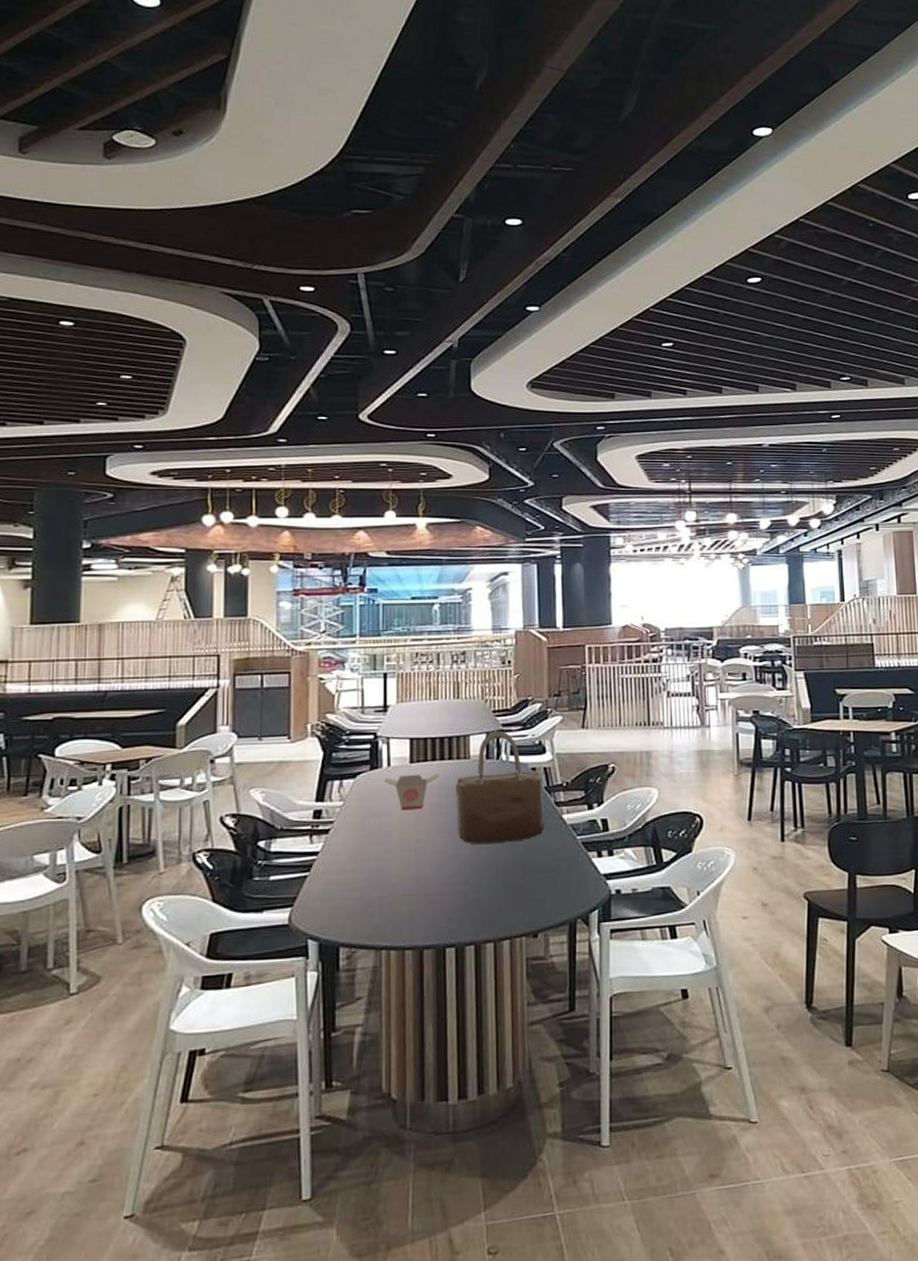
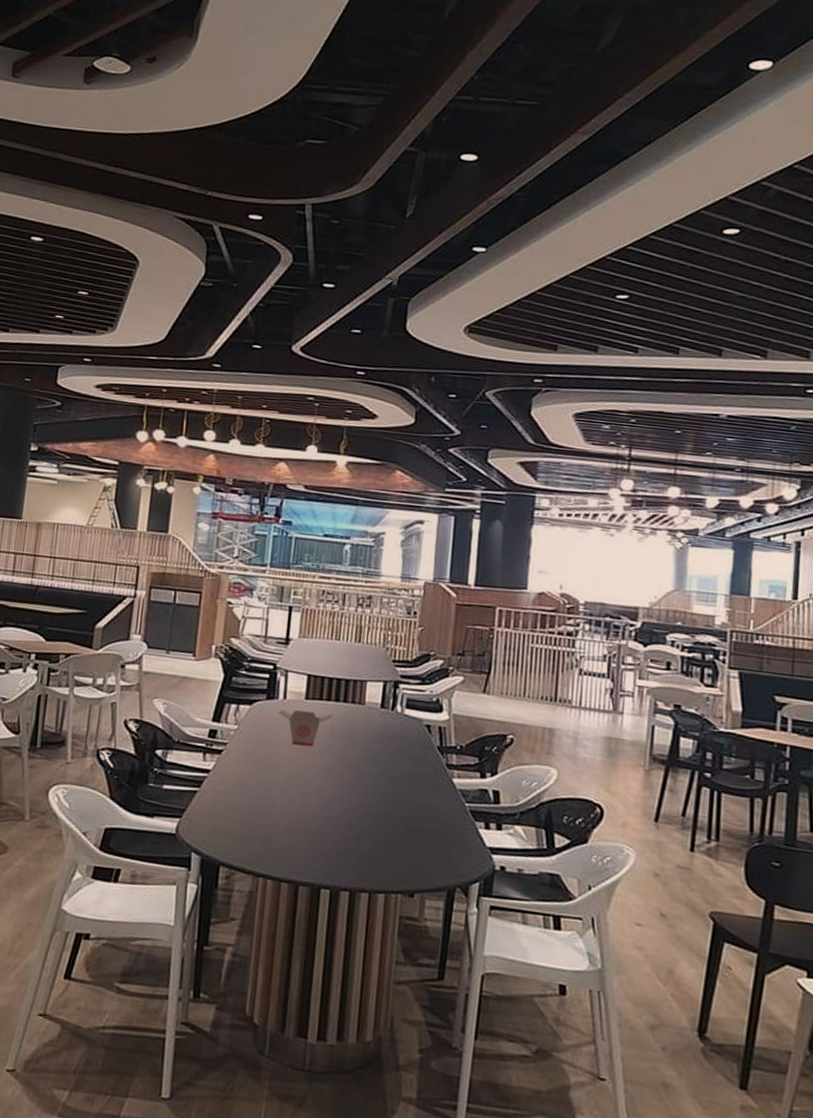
handbag: present [456,731,544,845] -> none [344,681,436,797]

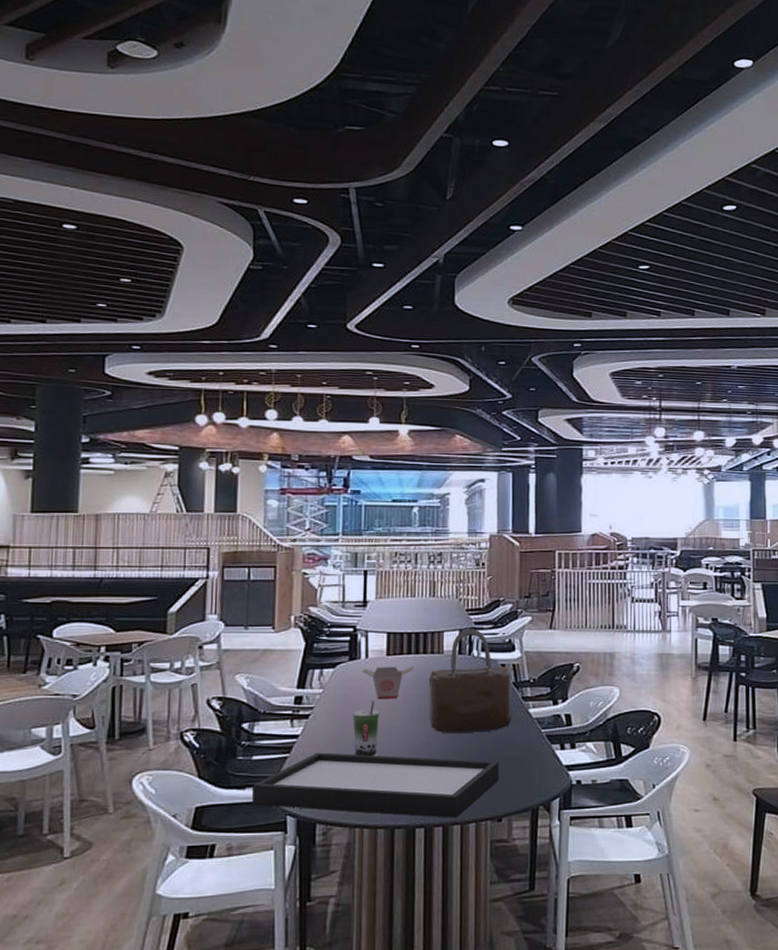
tray: none [159,791,416,885] -> present [251,752,500,818]
beverage cup: none [264,745,294,805] -> present [351,701,380,757]
handbag: none [344,681,436,797] -> present [429,629,512,734]

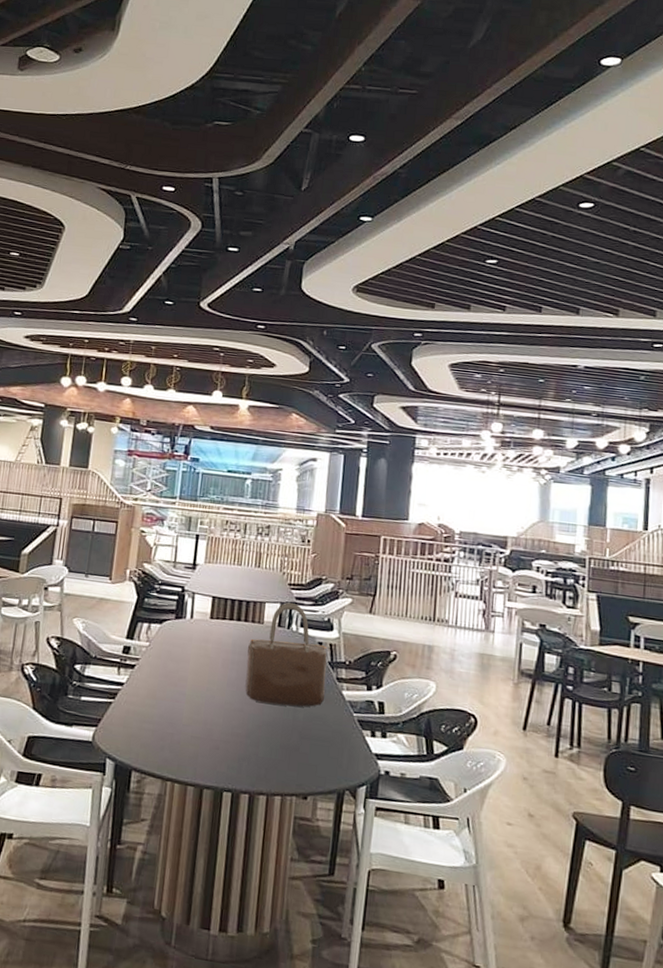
tray: present [251,752,500,818] -> none [77,702,309,788]
beverage cup: present [351,701,380,757] -> none [173,660,200,715]
takeout container: present [362,666,415,700] -> none [186,628,235,661]

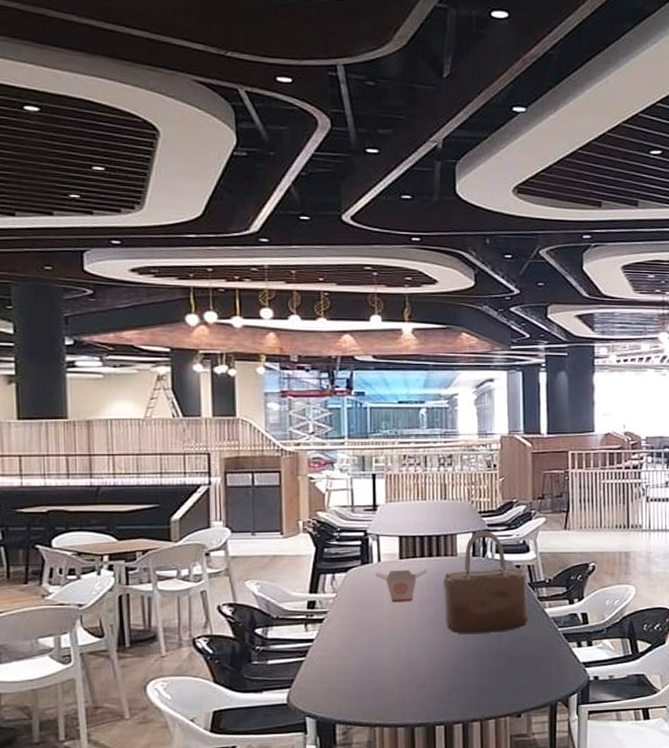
takeout container: none [186,628,235,661] -> present [375,569,428,603]

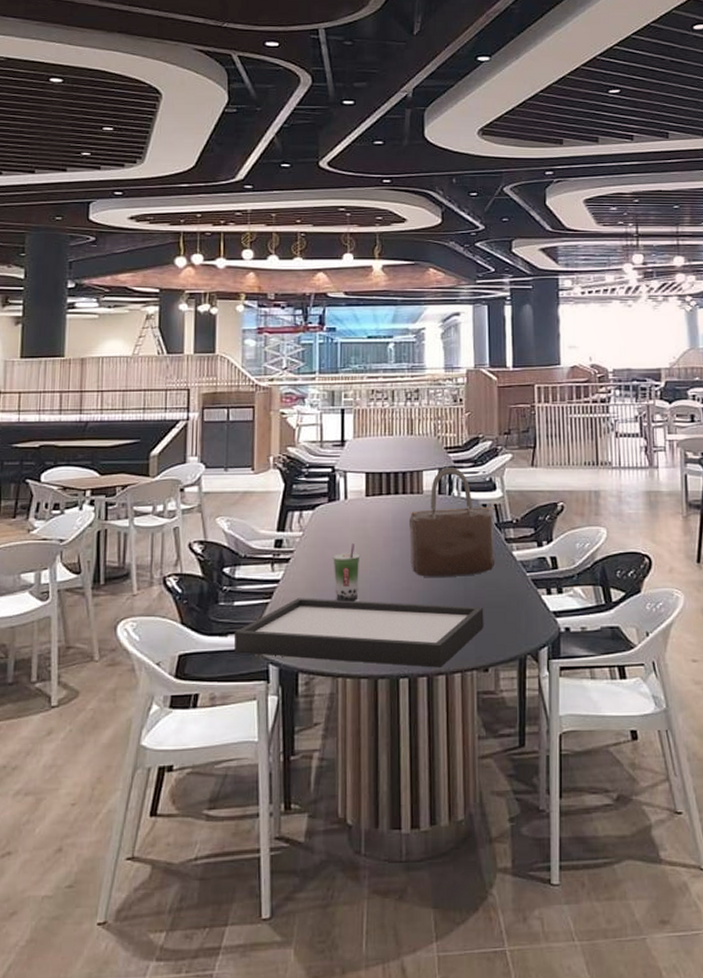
tray: none [269,655,517,715] -> present [233,598,484,668]
beverage cup: none [366,604,395,659] -> present [332,544,361,603]
takeout container: present [375,569,428,603] -> none [342,507,394,542]

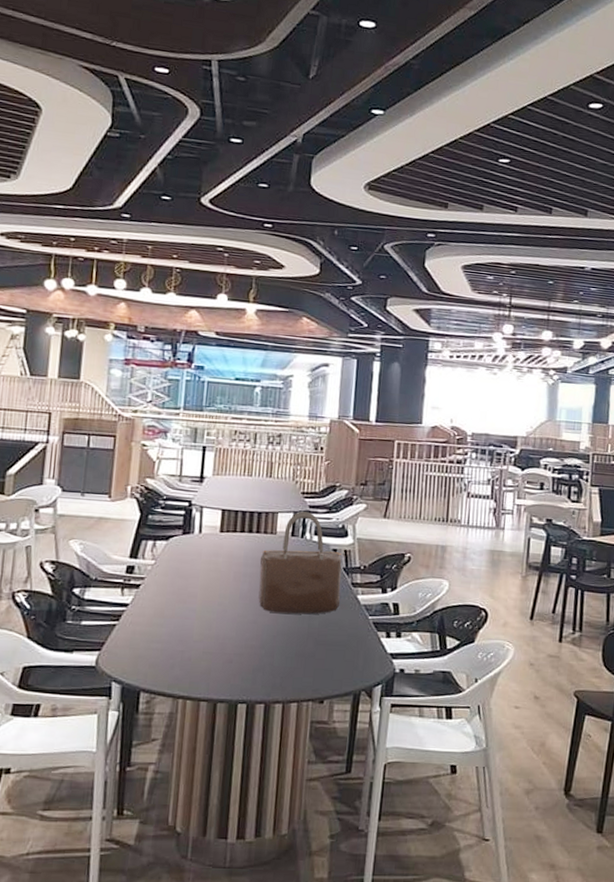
tray: present [233,598,484,668] -> none [79,622,325,697]
beverage cup: present [332,544,361,603] -> none [181,576,210,631]

